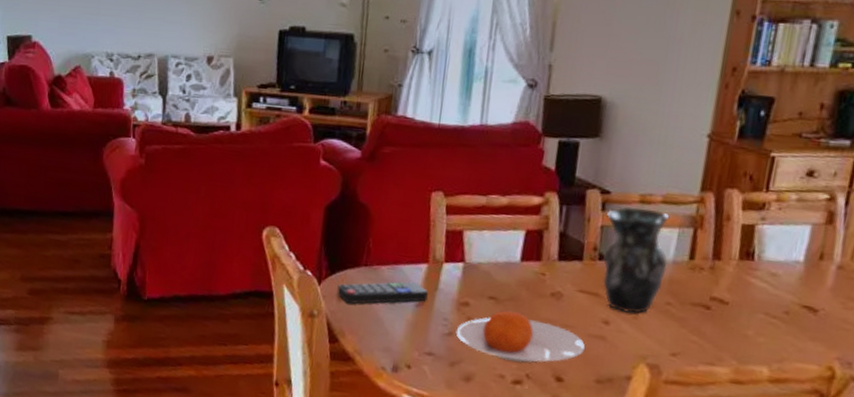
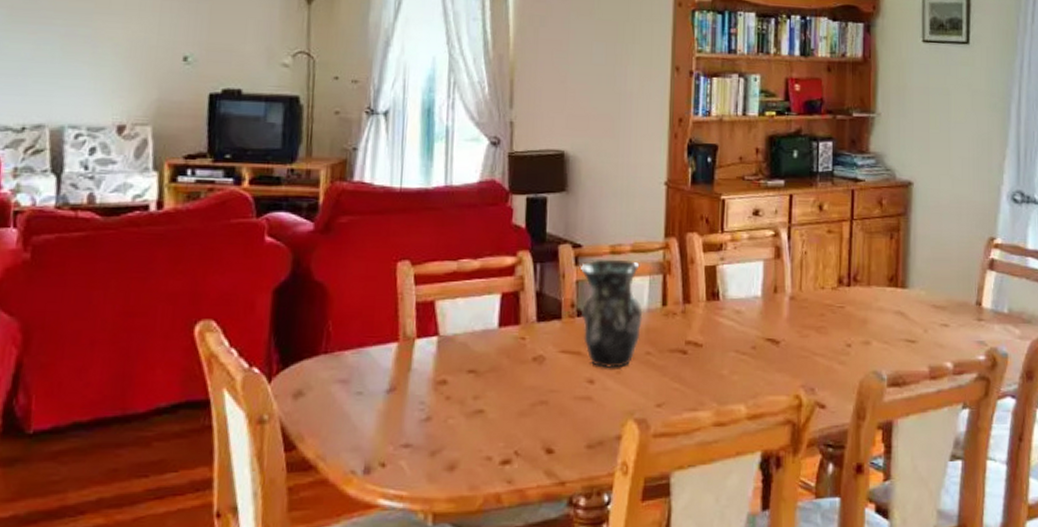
remote control: present [337,281,429,304] -> none [292,365,401,401]
plate: present [455,309,586,363] -> none [434,382,573,439]

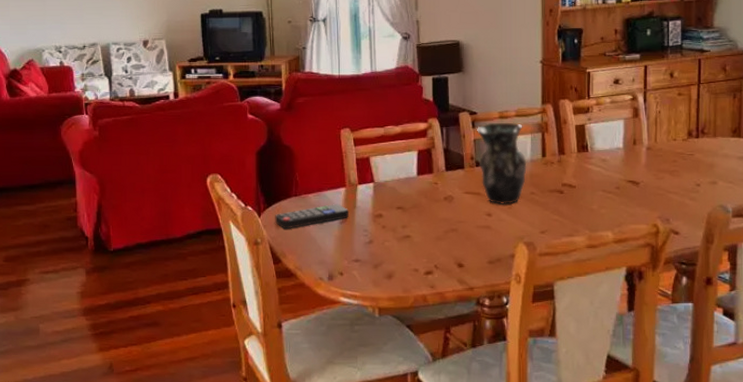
remote control: none [292,365,401,401] -> present [275,204,350,229]

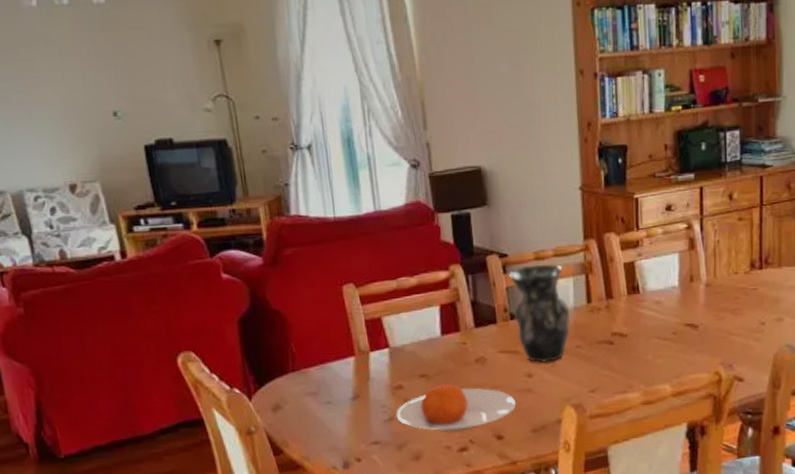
remote control: present [275,204,350,229] -> none [269,377,362,413]
plate: none [375,216,477,256] -> present [396,383,517,432]

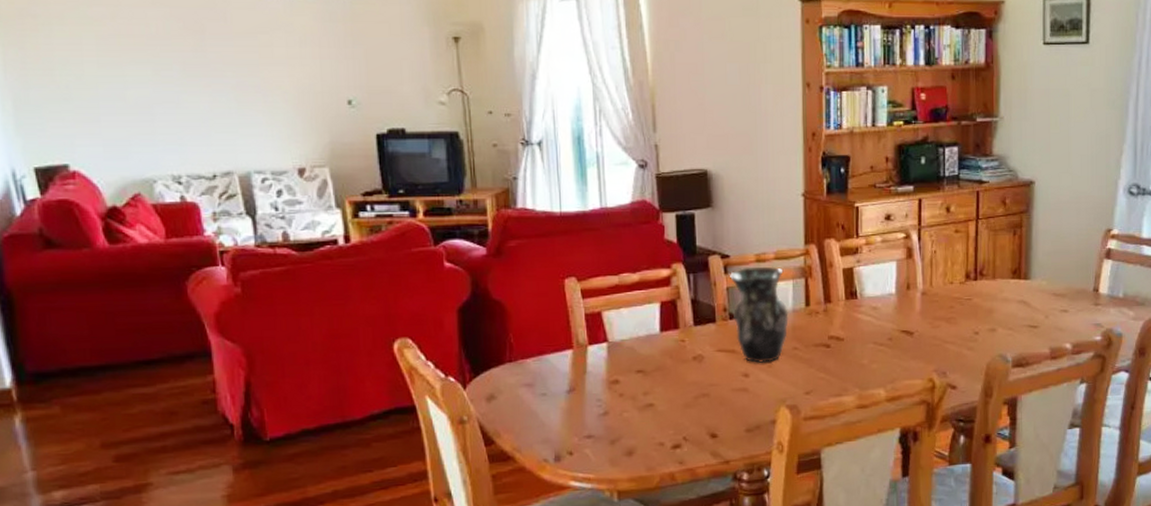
plate: present [396,383,517,432] -> none [611,380,732,428]

